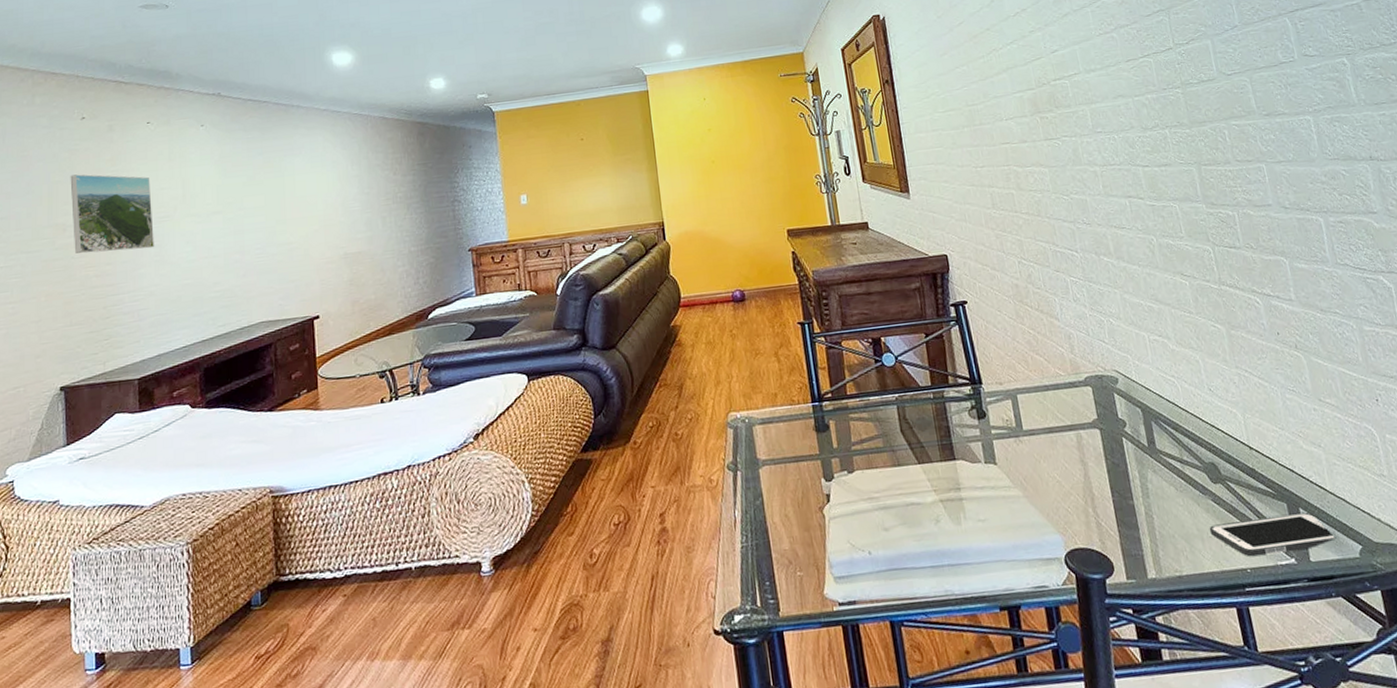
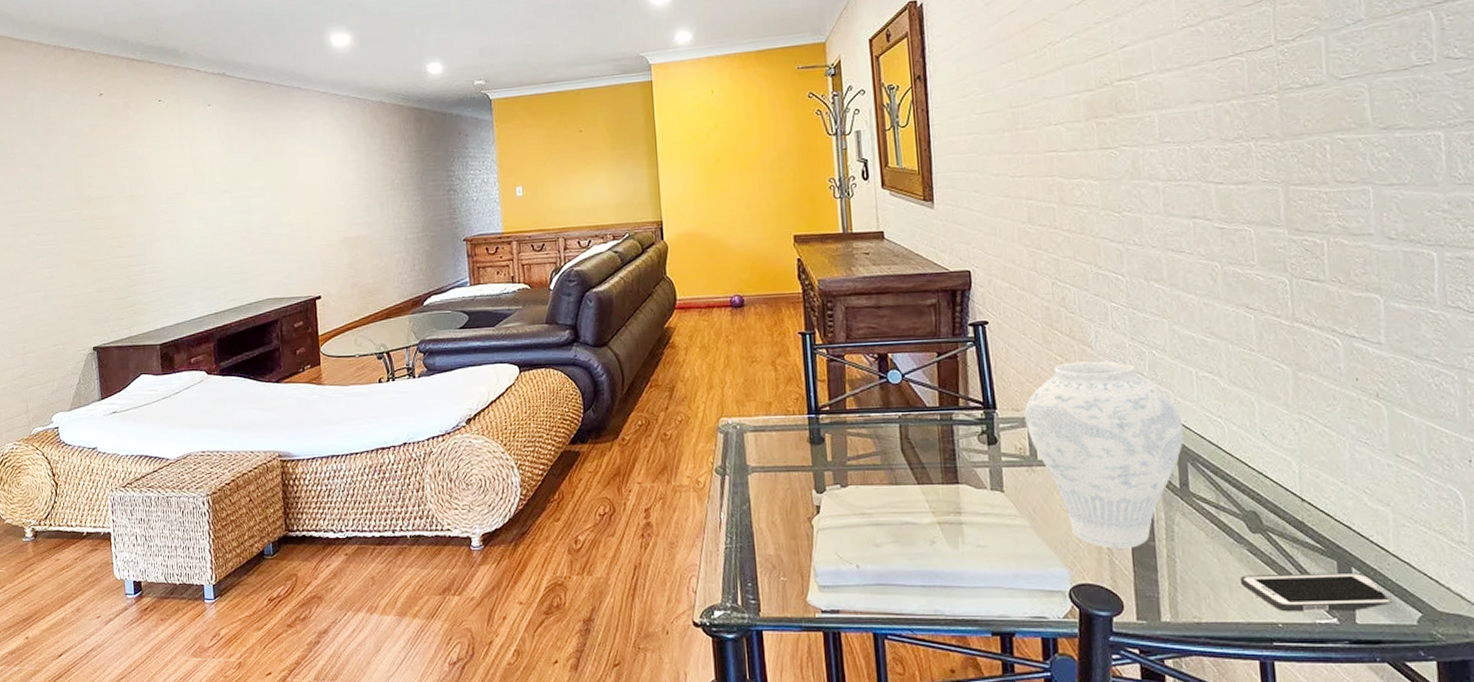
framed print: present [70,174,154,254] -> none [92,149,169,225]
vase: none [1006,331,1146,511] -> present [1024,361,1184,550]

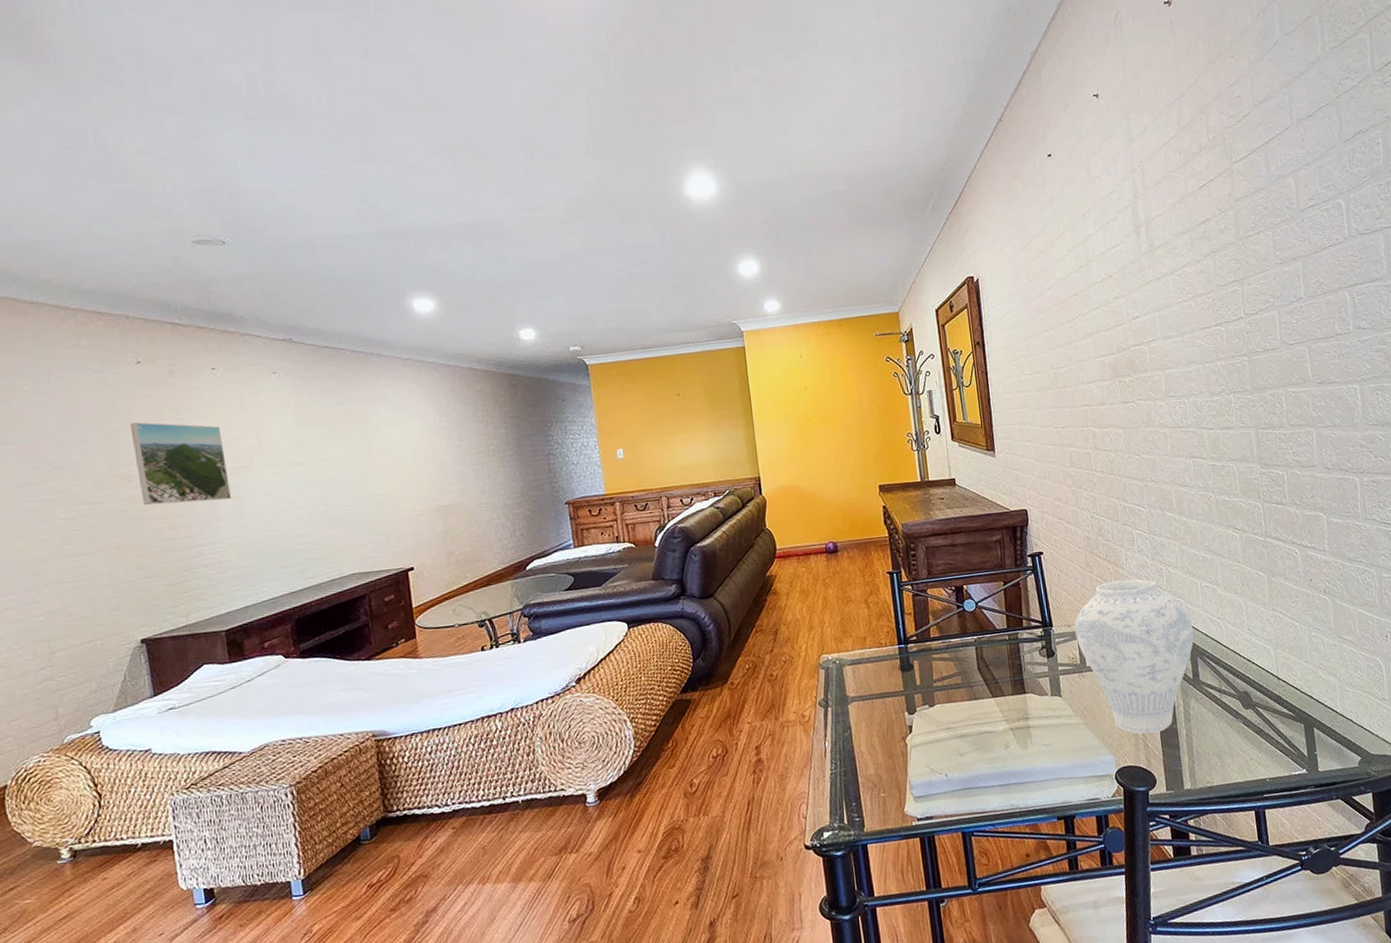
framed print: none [92,149,169,225] -> present [130,422,231,505]
cell phone: present [1239,572,1392,612] -> none [1238,731,1341,769]

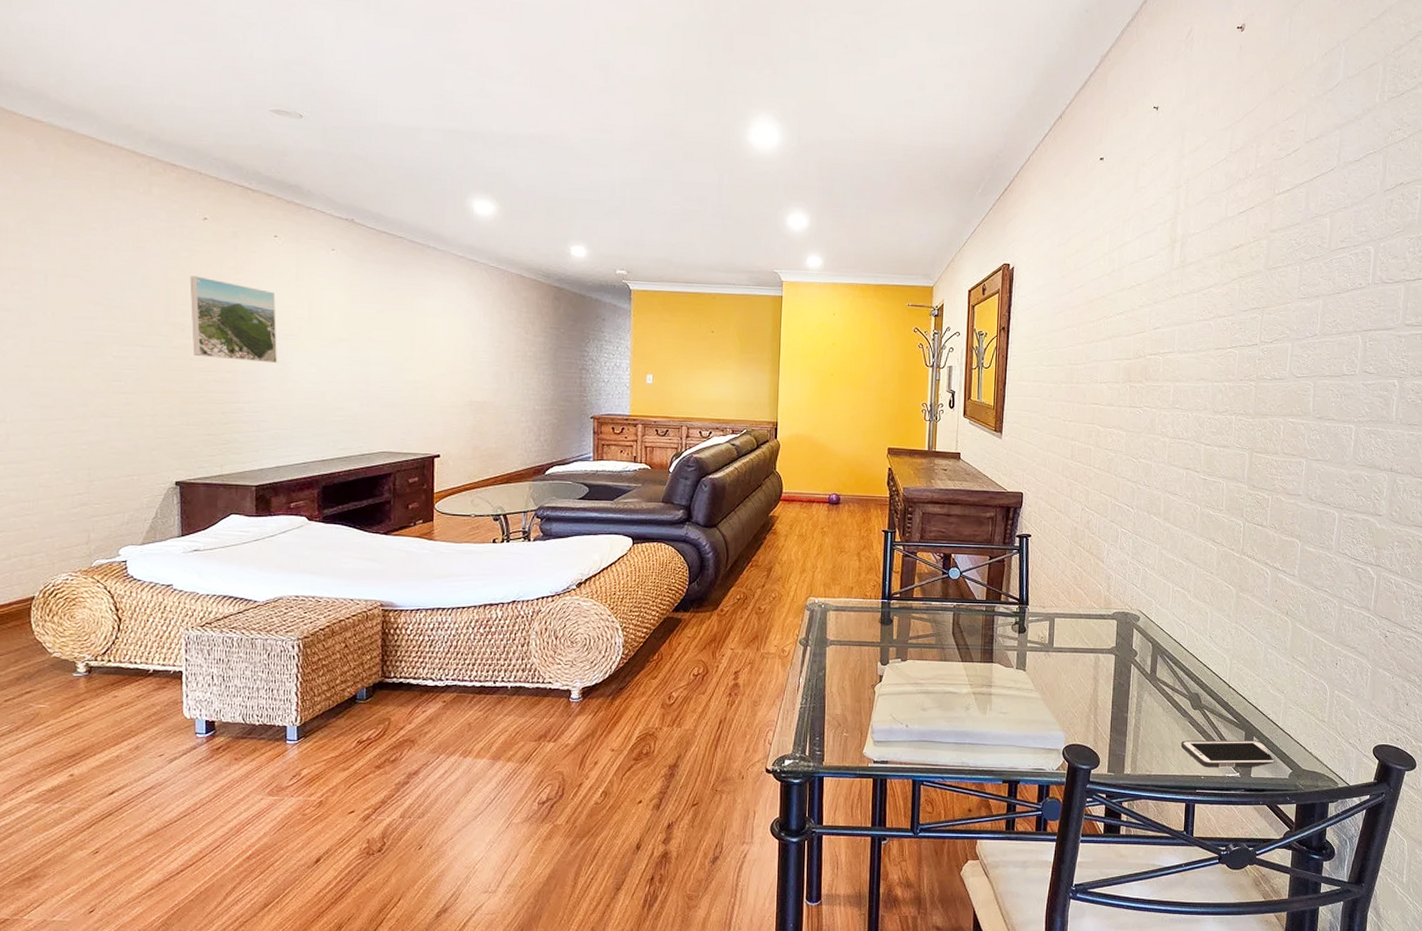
vase: present [1074,579,1194,735] -> none [1048,572,1158,719]
cell phone: none [1238,731,1341,769] -> present [1180,740,1275,768]

